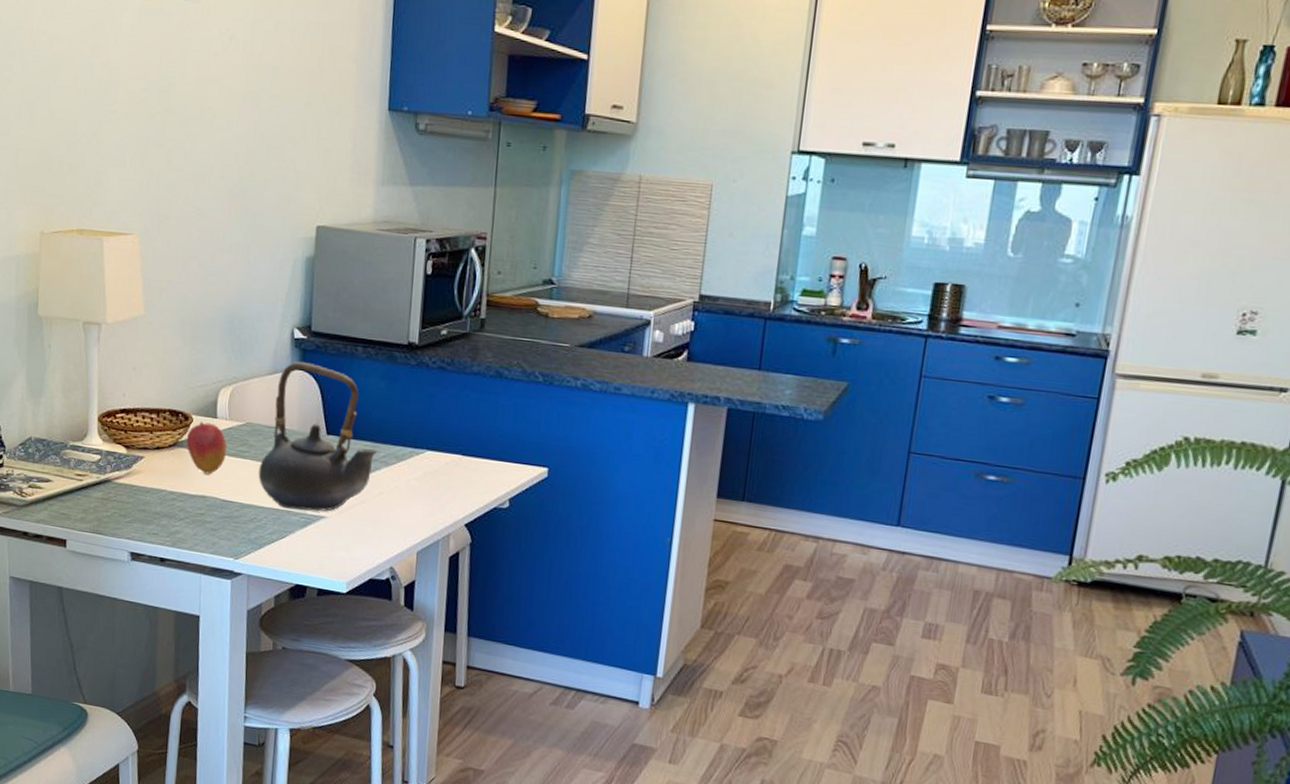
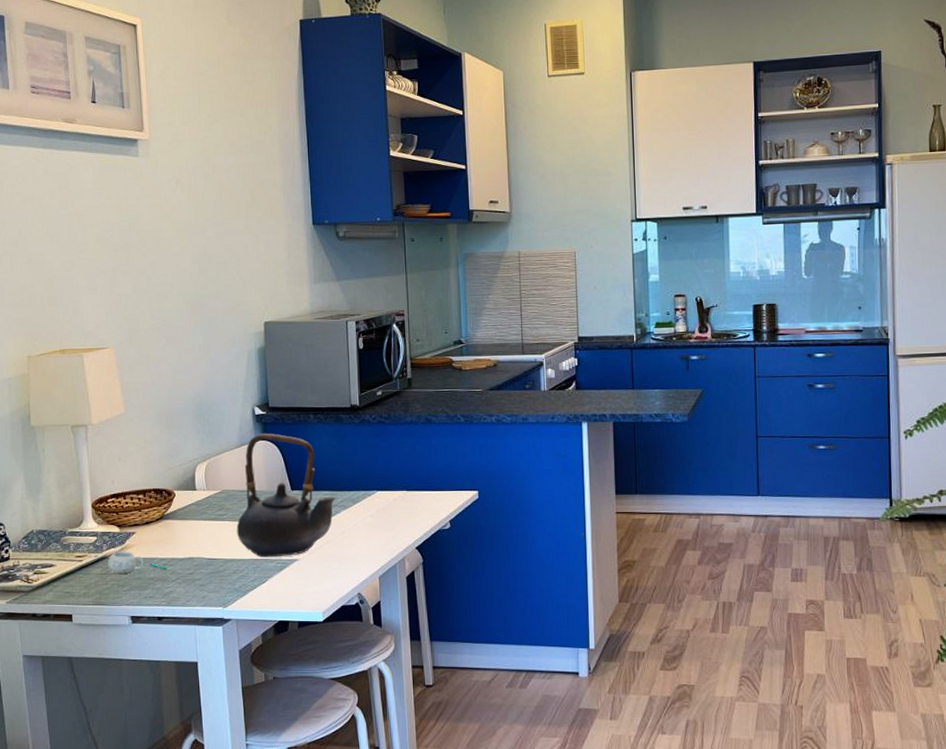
mug: none [109,476,176,506] -> present [107,551,167,574]
fruit: present [186,421,227,475] -> none [171,494,207,539]

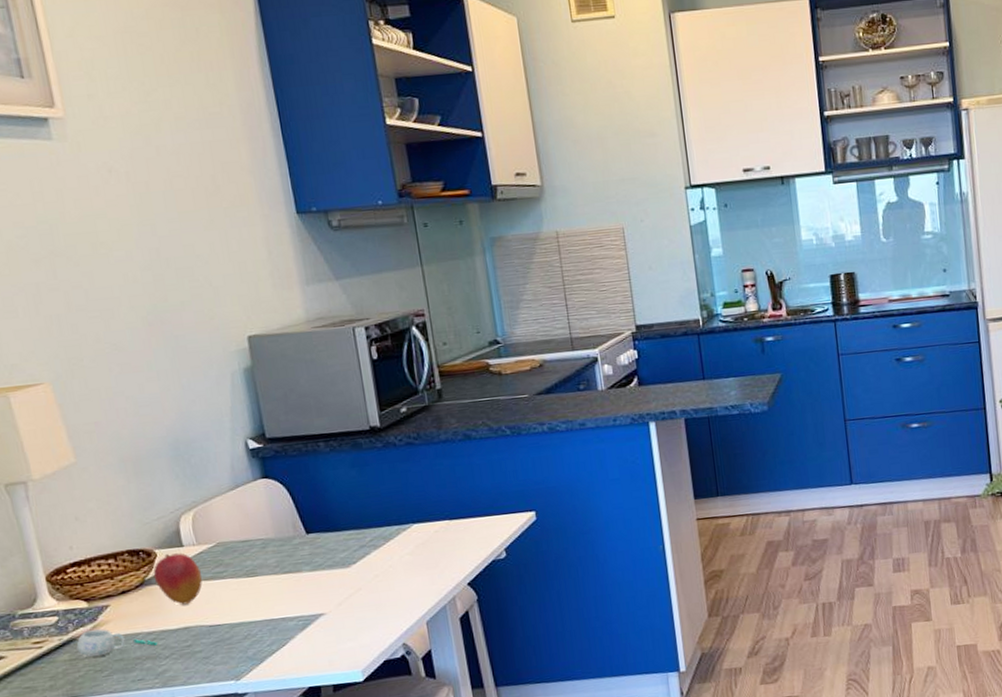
fruit: none [171,494,207,539] -> present [153,553,202,605]
teapot: present [236,433,336,558] -> none [241,469,364,617]

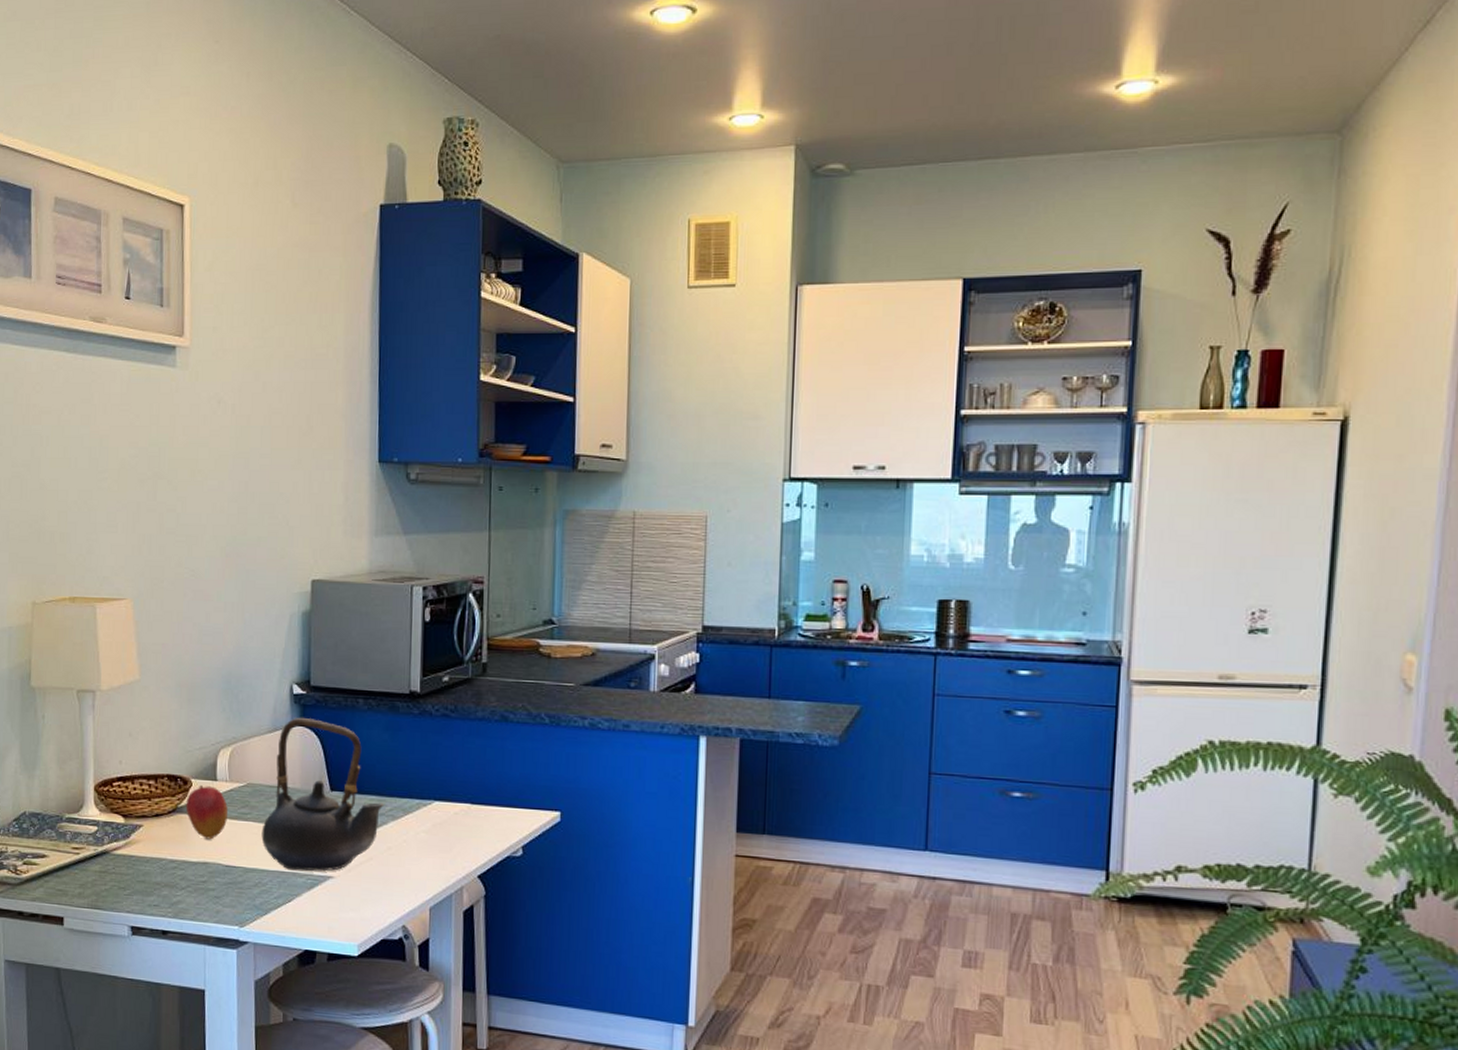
mug: present [76,629,158,657] -> none [107,846,177,875]
teapot: none [241,469,364,617] -> present [261,717,384,872]

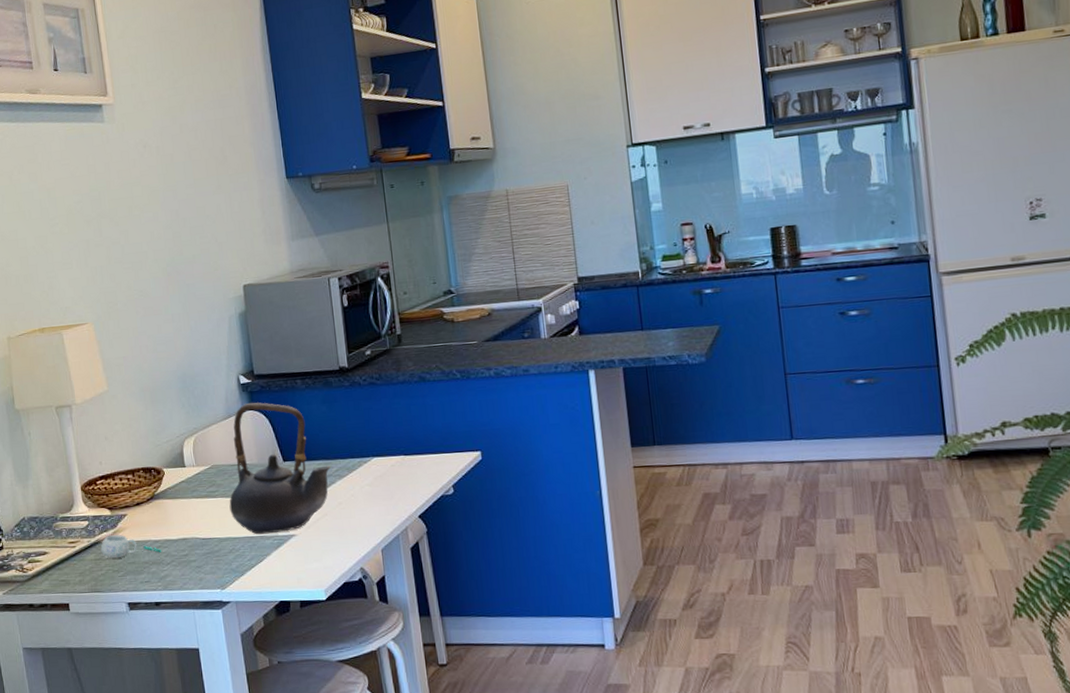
mug: none [107,846,177,875] -> present [100,535,162,559]
fruit: present [185,784,228,840] -> none [161,472,199,519]

